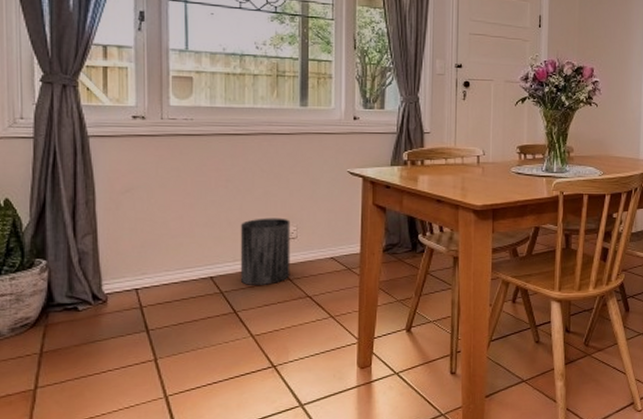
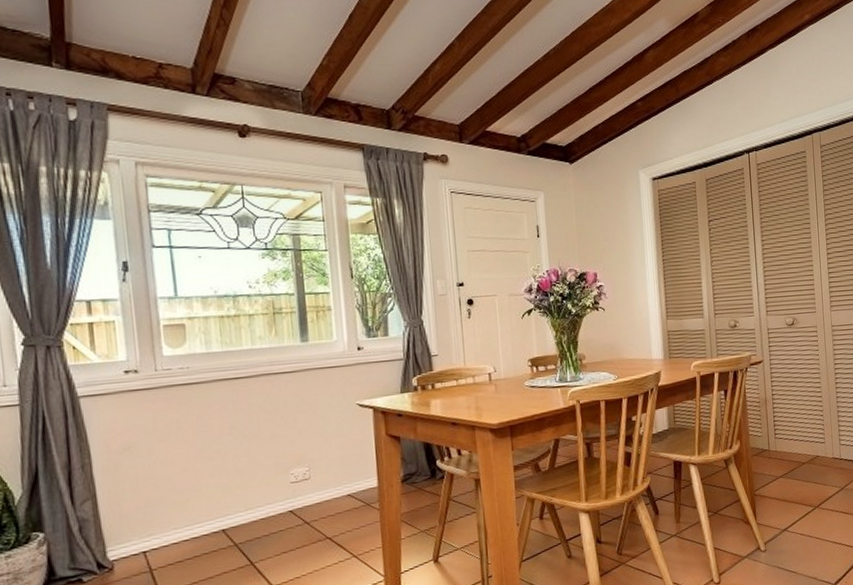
trash can: present [240,218,291,285] -> none [249,459,307,534]

